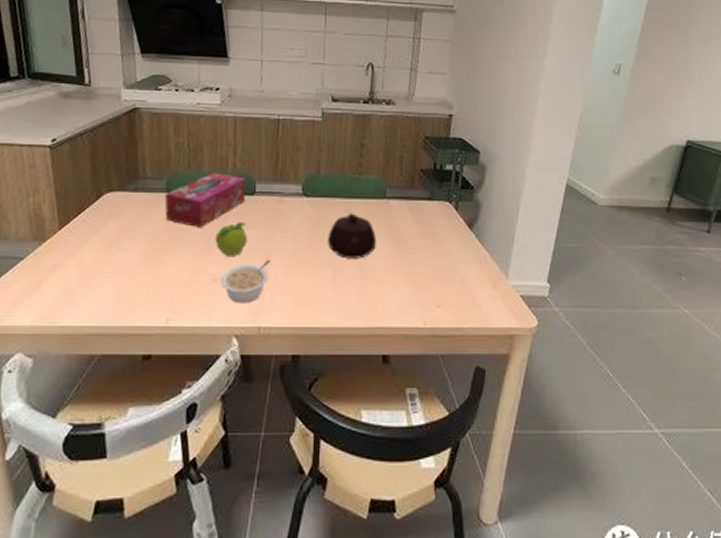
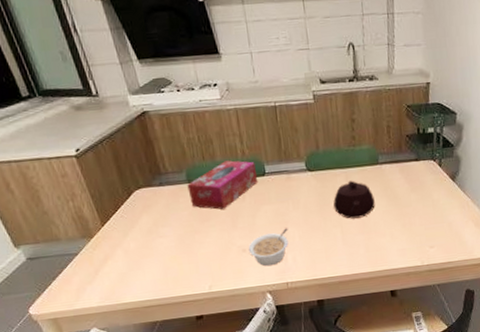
fruit: present [215,222,247,256] -> none [237,199,266,230]

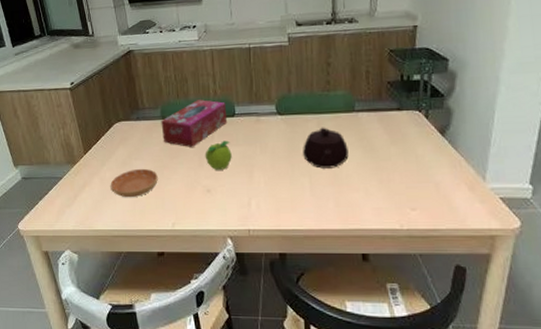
saucer: none [136,235,190,267] -> present [110,168,158,198]
fruit: none [237,199,266,230] -> present [205,140,232,170]
legume: present [248,228,289,267] -> none [212,172,254,210]

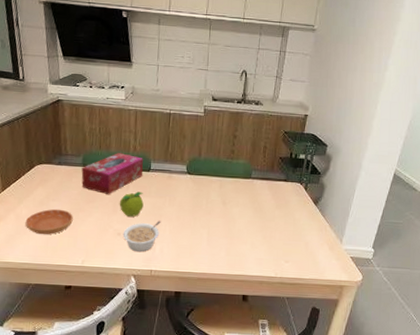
legume: none [212,172,254,210] -> present [122,221,161,253]
teapot: present [303,127,349,169] -> none [205,188,242,224]

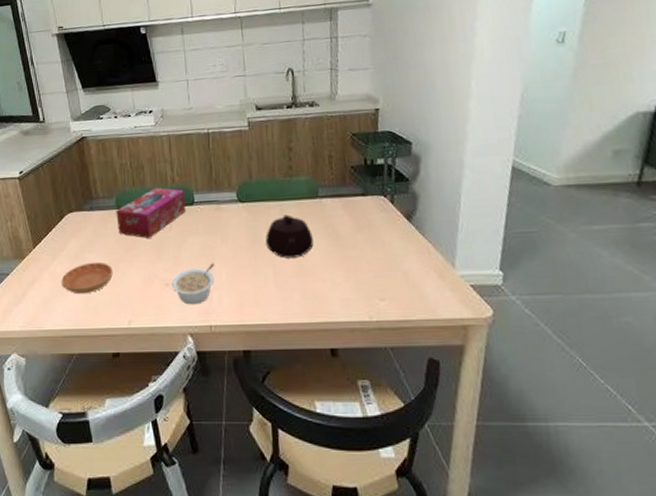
fruit: present [119,191,144,217] -> none [162,230,192,262]
teapot: none [205,188,242,224] -> present [265,214,314,258]

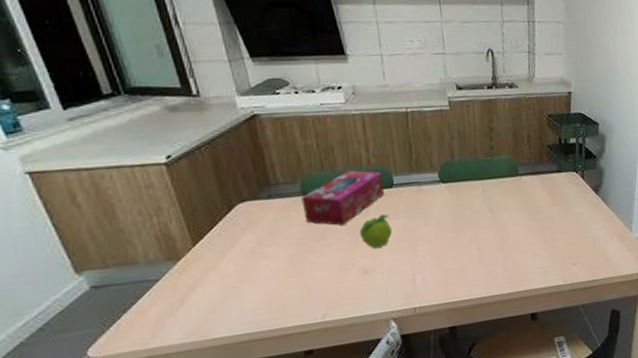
saucer: present [61,262,113,294] -> none [234,255,301,293]
fruit: none [162,230,192,262] -> present [359,214,392,248]
legume: present [171,263,215,305] -> none [370,245,418,290]
teapot: present [265,214,314,258] -> none [469,192,515,235]

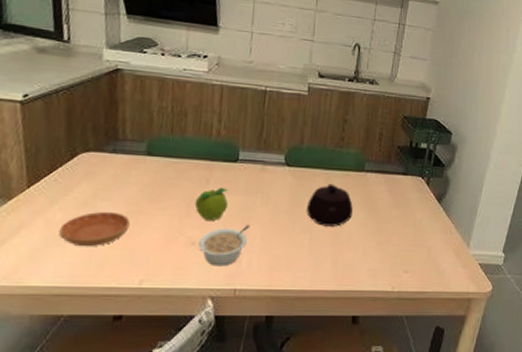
saucer: none [234,255,301,293] -> present [59,211,130,247]
tissue box: present [301,170,385,226] -> none [144,138,229,193]
legume: none [370,245,418,290] -> present [198,225,250,267]
teapot: none [469,192,515,235] -> present [307,183,353,227]

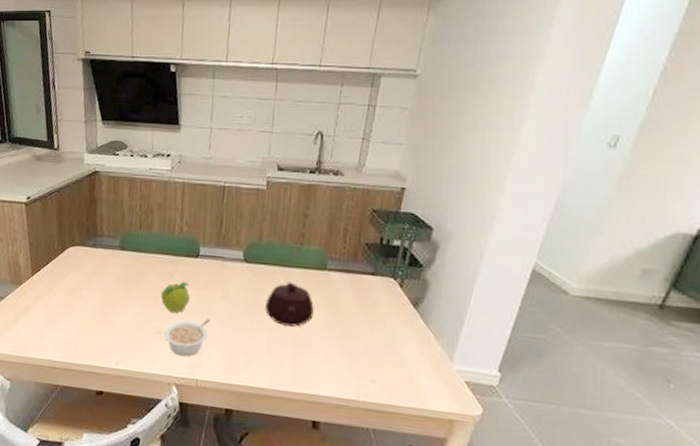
saucer: present [59,211,130,247] -> none [55,299,108,329]

